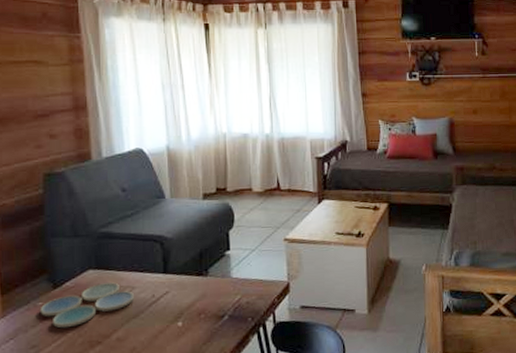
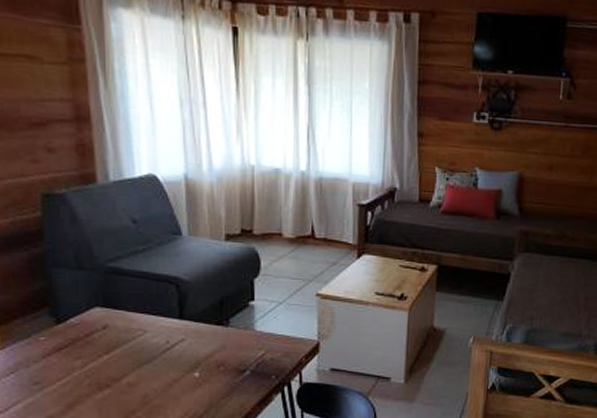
drink coaster: present [40,282,134,329] -> none [42,323,146,367]

